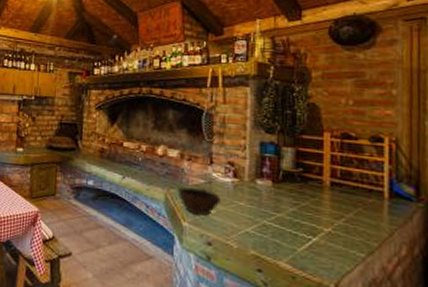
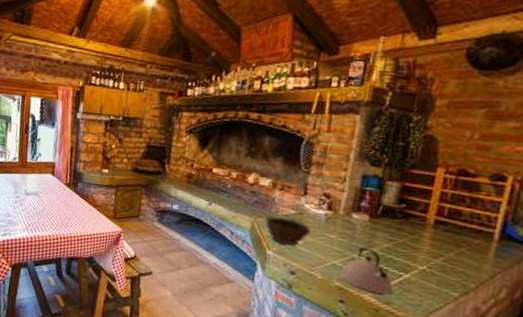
kettle: none [254,212,304,260] -> present [340,246,393,295]

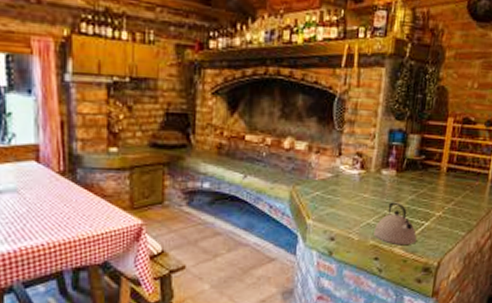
bowl: present [265,216,311,247] -> none [303,182,347,212]

